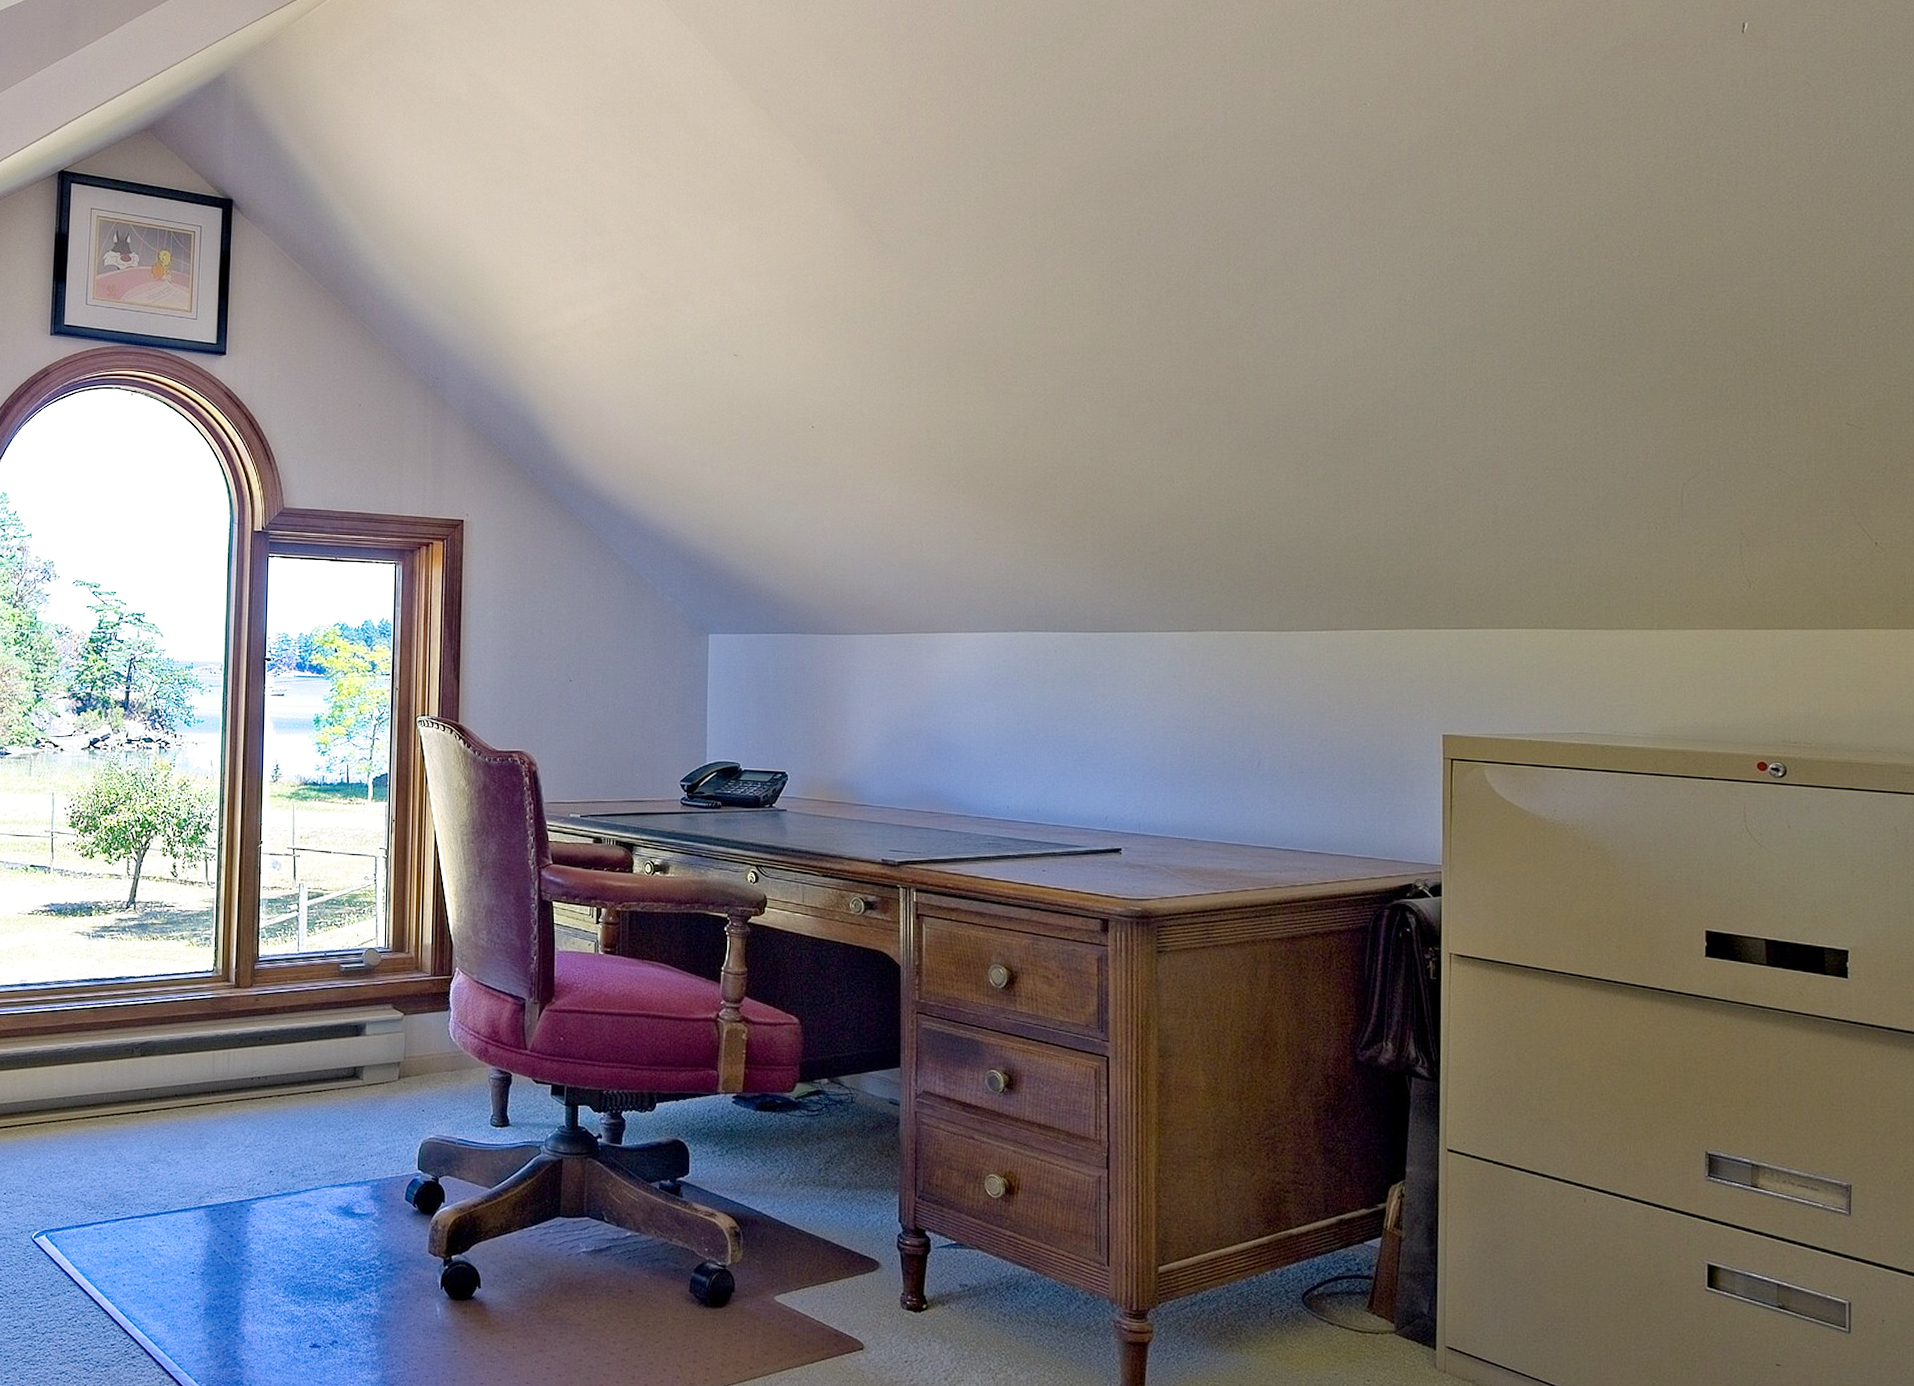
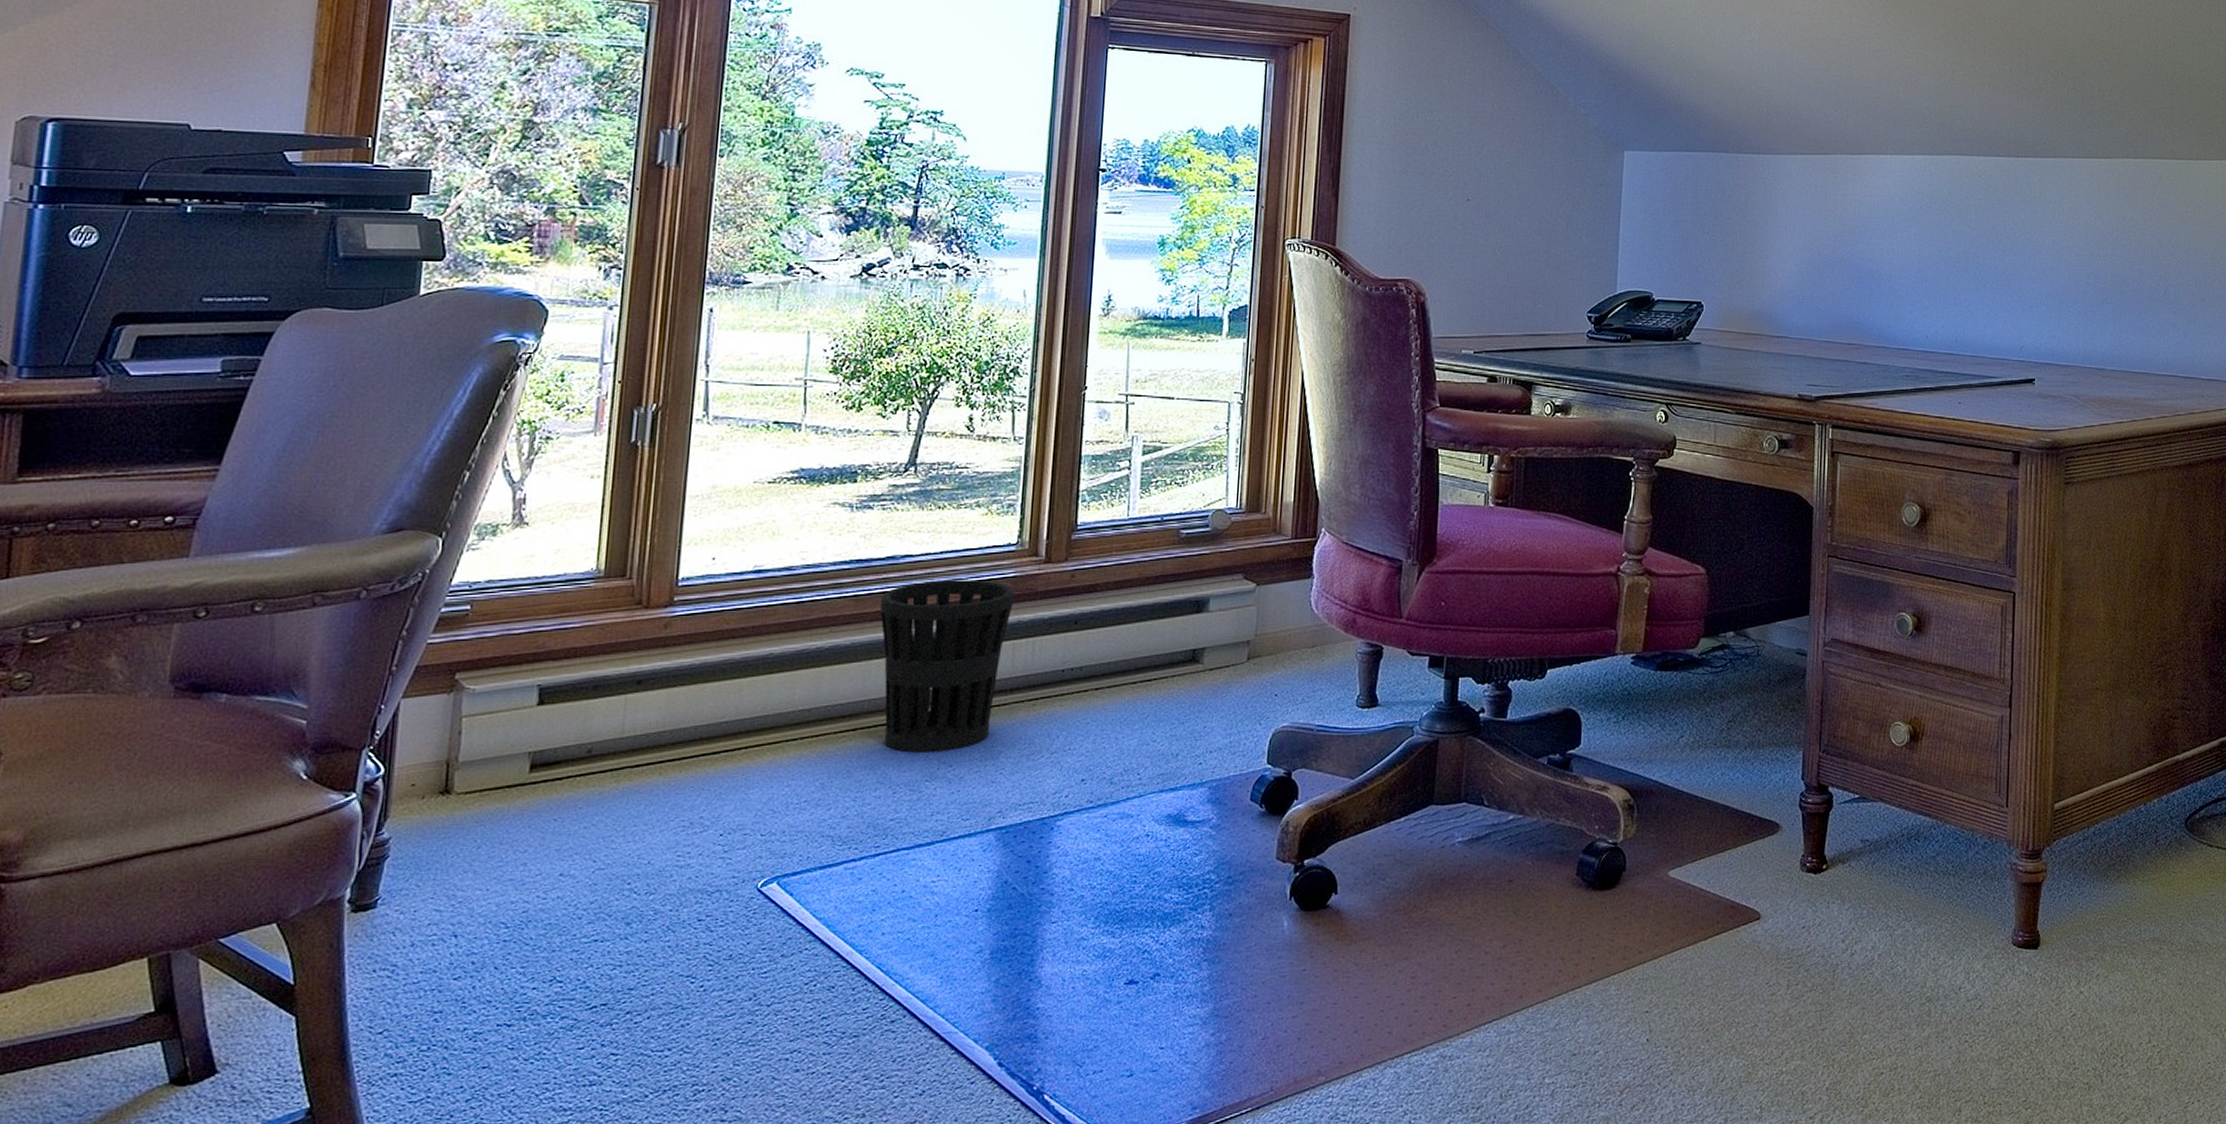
wastebasket: none [113,998,212,1140] -> present [880,580,1014,753]

